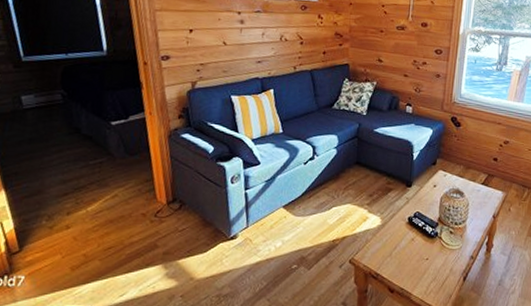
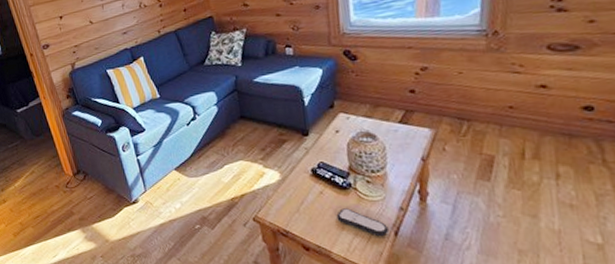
remote control: none [421,255,459,281] -> present [336,208,388,237]

